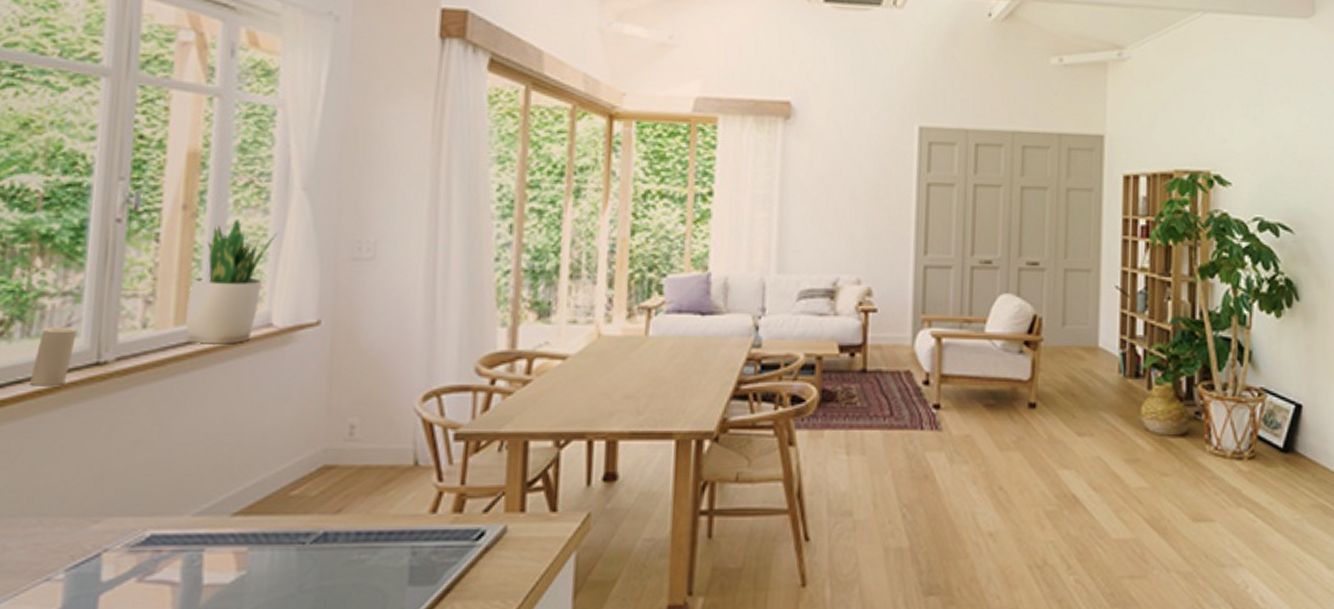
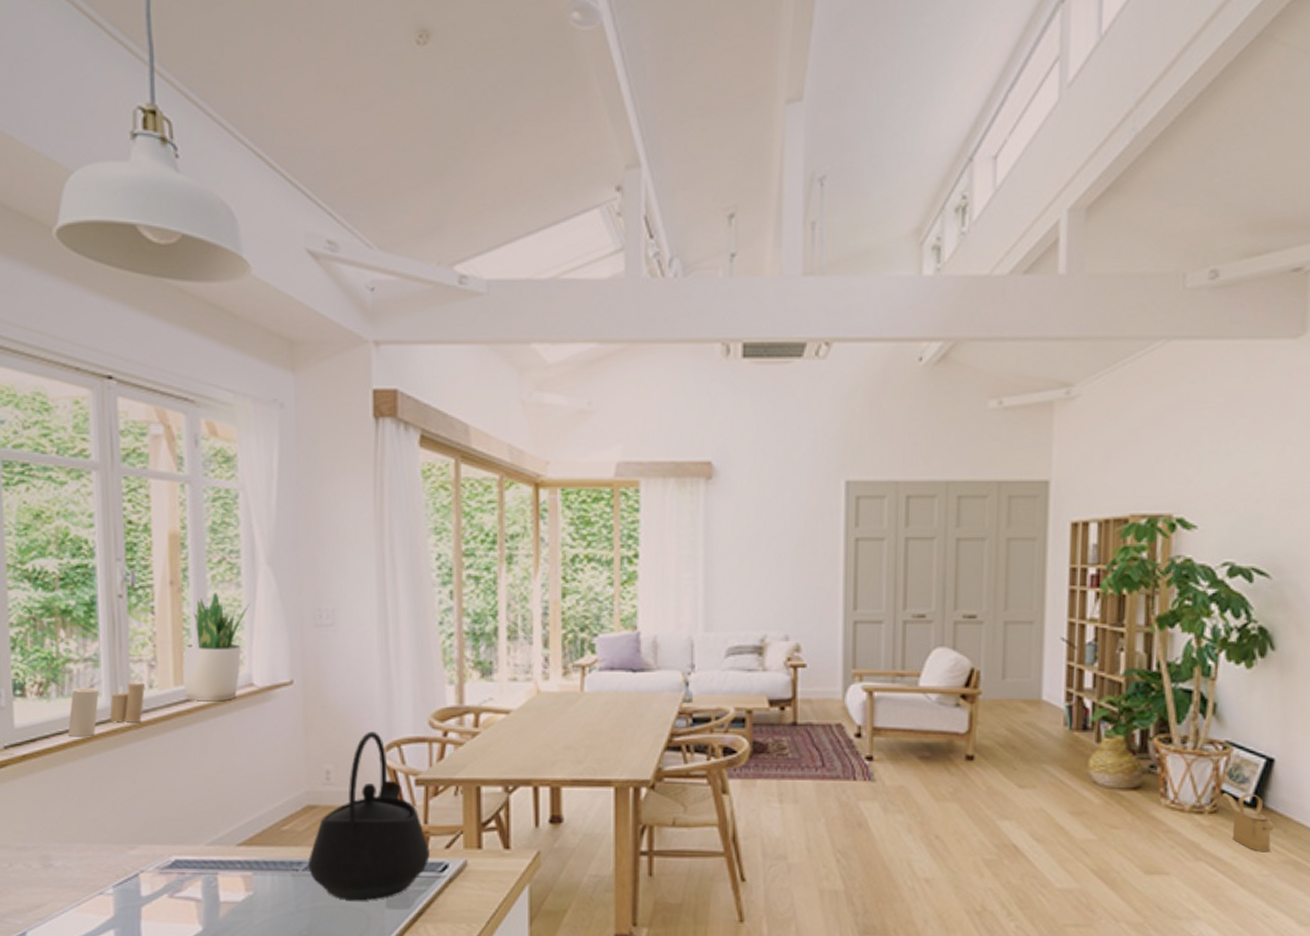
candle: none [87,315,139,369] -> present [110,677,146,723]
kettle: none [317,379,465,577] -> present [307,731,430,901]
watering can: none [1259,439,1304,497] -> present [1222,793,1274,853]

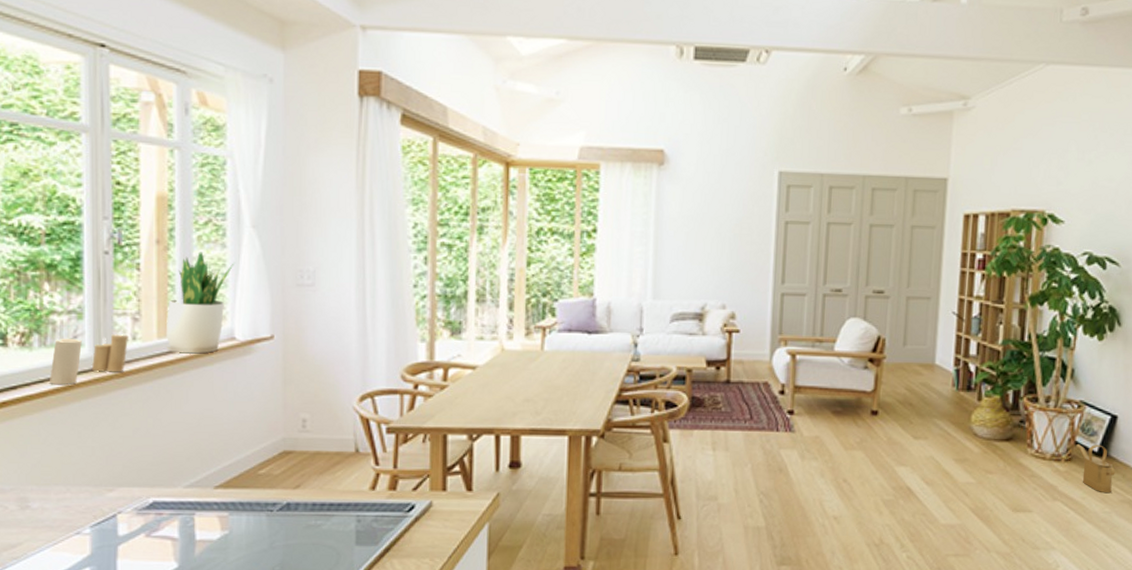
kettle: present [307,731,430,901] -> none [282,383,398,538]

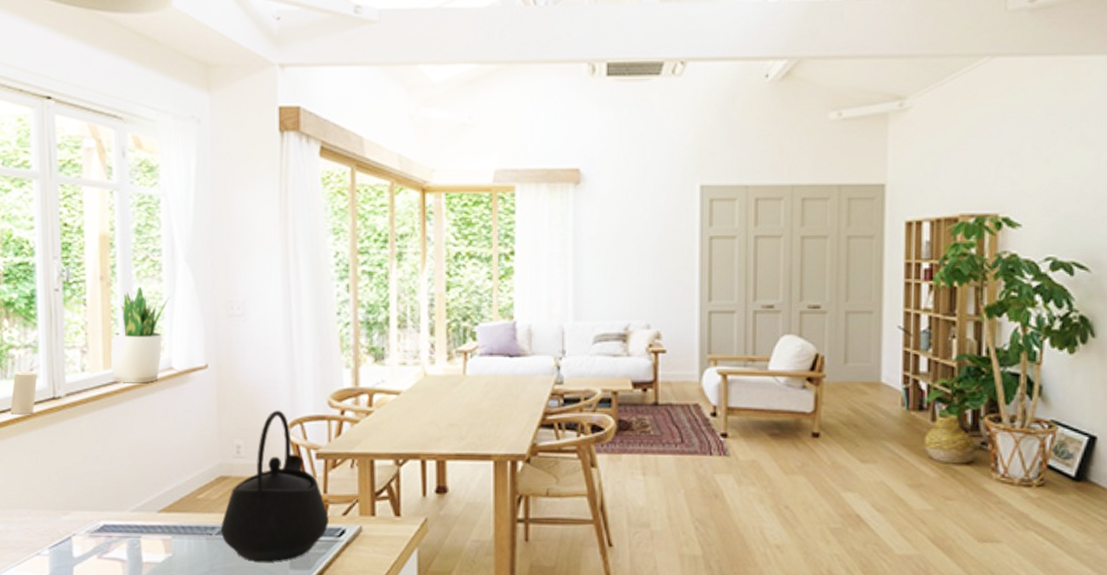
candle: present [92,330,129,372] -> none [47,362,79,402]
kettle: none [282,383,398,538] -> present [220,410,329,562]
watering can: present [1076,444,1115,494] -> none [1049,468,1098,523]

